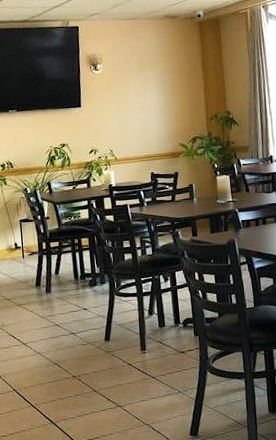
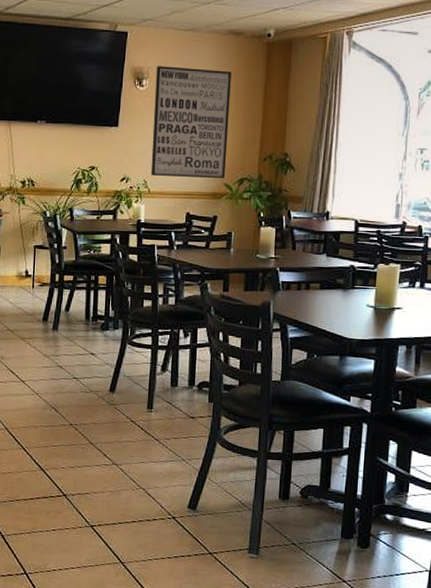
wall art: none [107,49,180,145] -> present [150,66,231,178]

